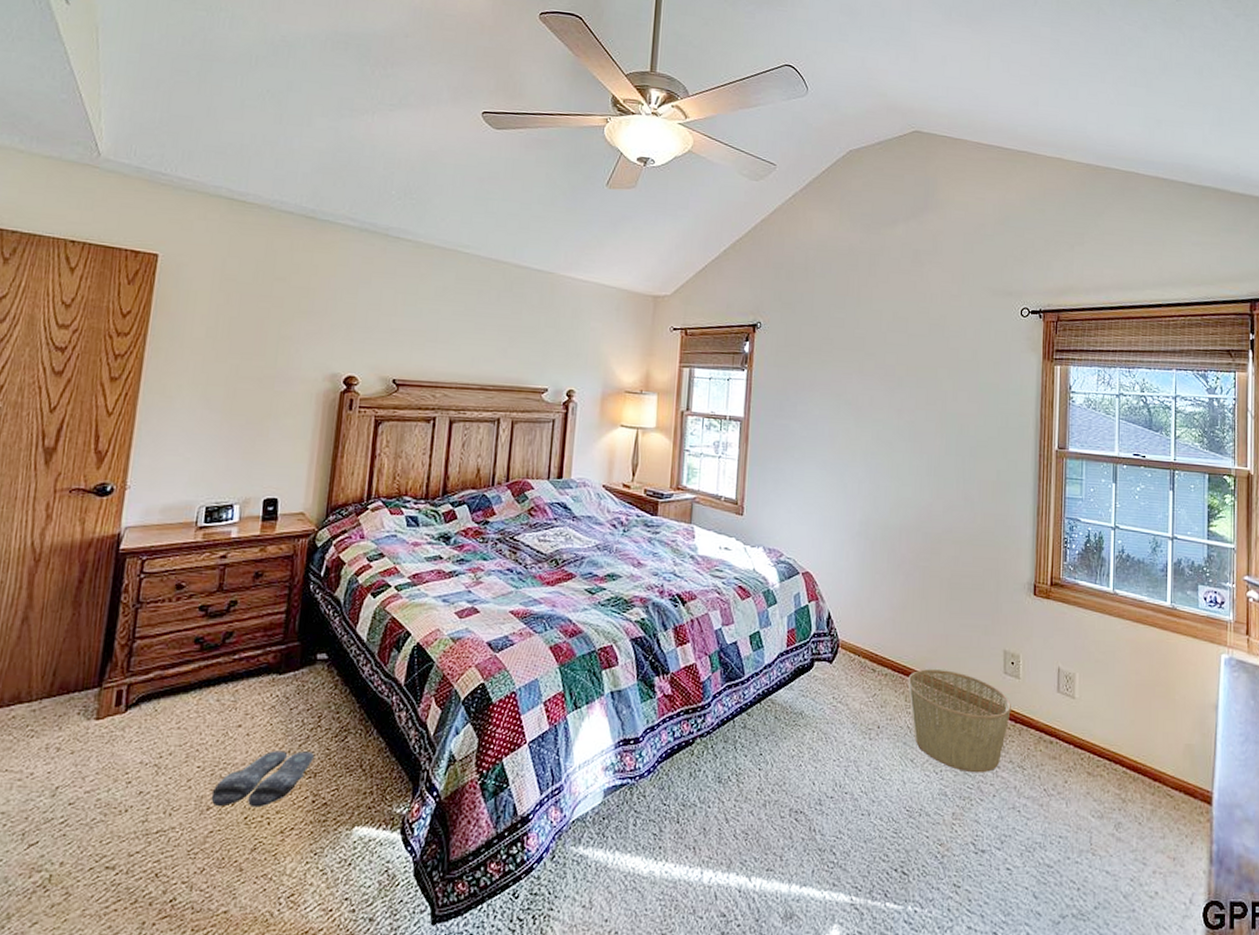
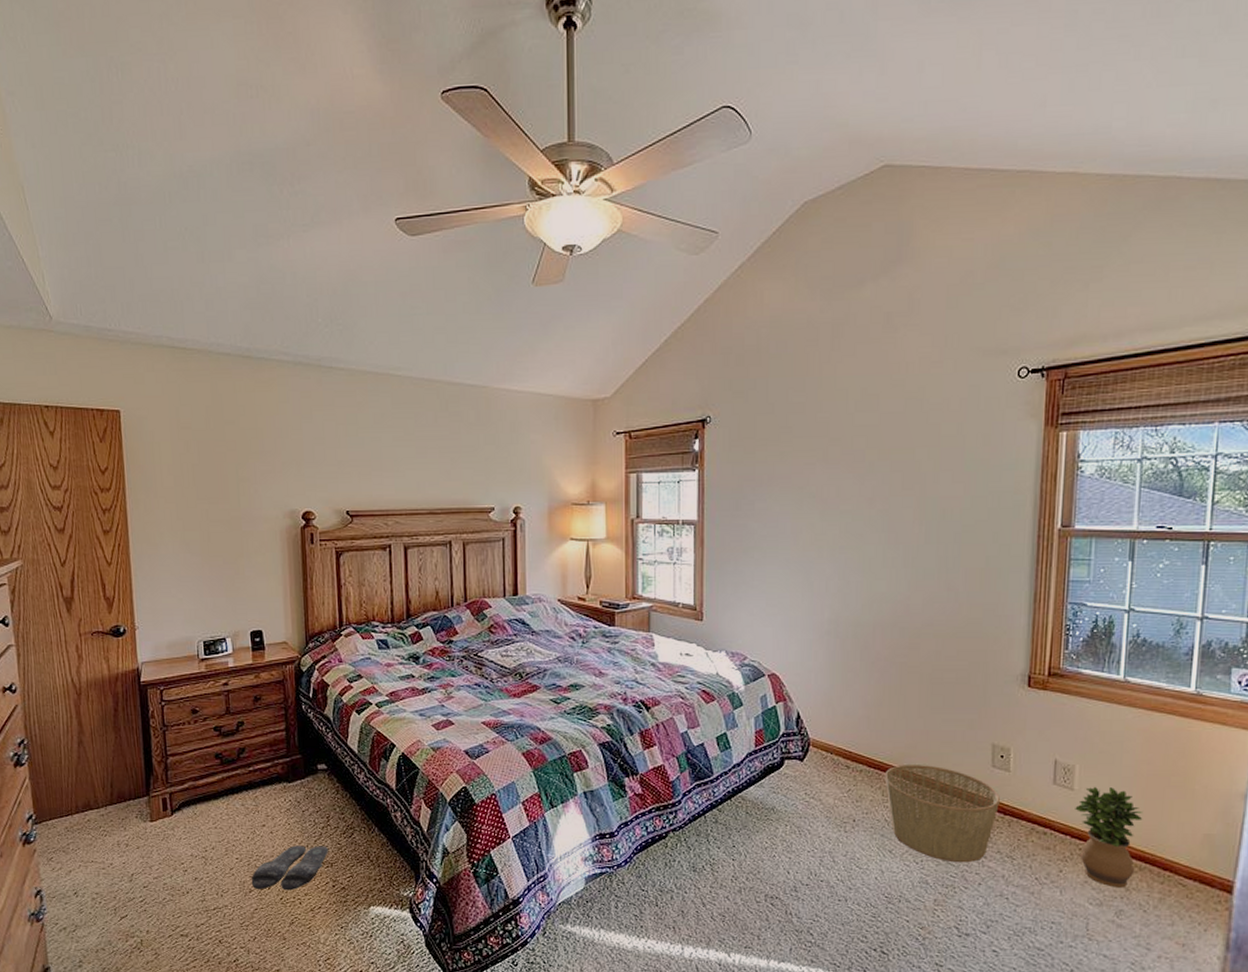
potted plant: none [1076,695,1134,799] -> present [1075,786,1144,888]

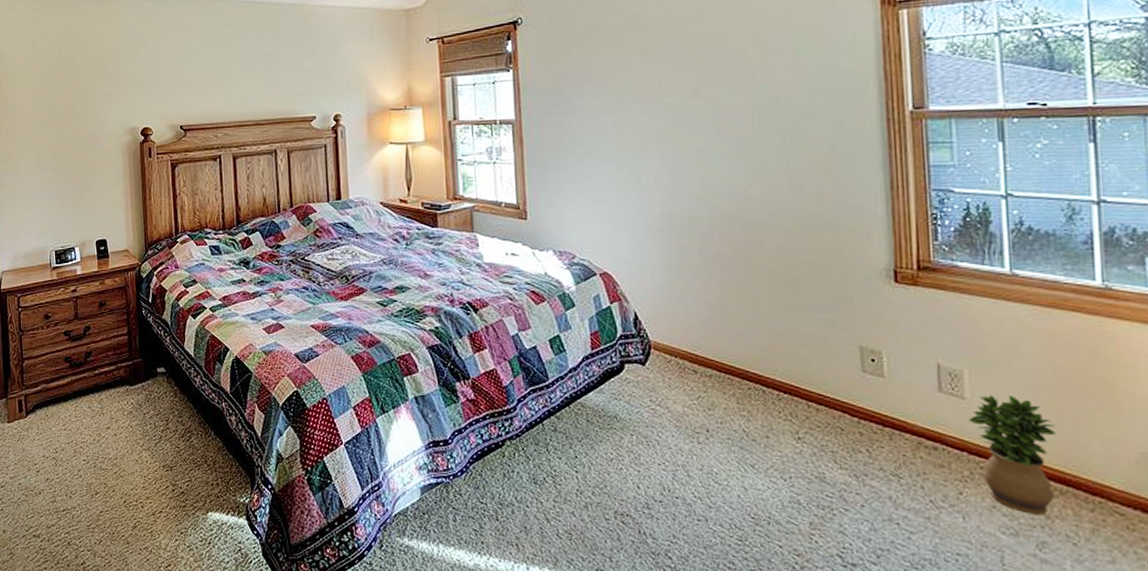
slippers: present [251,845,328,890] -> none [97,448,168,493]
basket: present [884,765,1000,863] -> none [738,369,876,481]

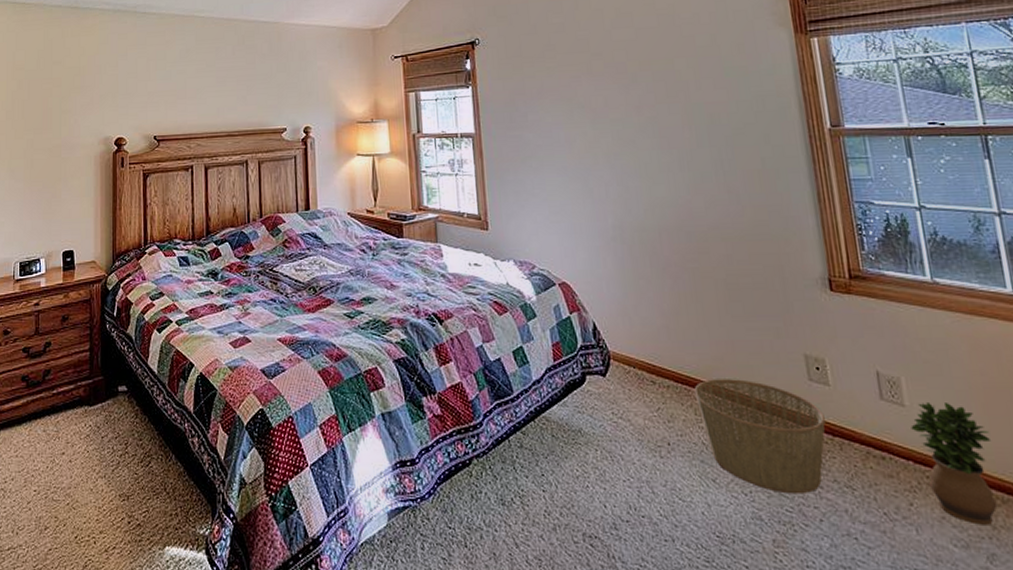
basket: none [738,369,876,481] -> present [694,379,826,494]

